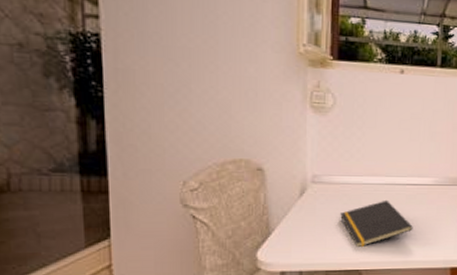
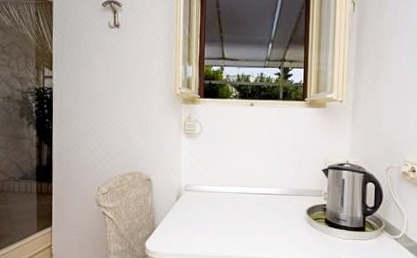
notepad: present [340,200,413,248] -> none [206,205,264,244]

